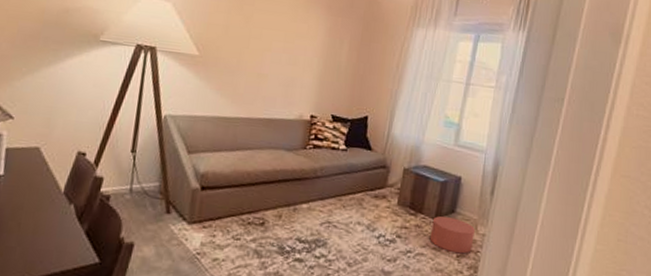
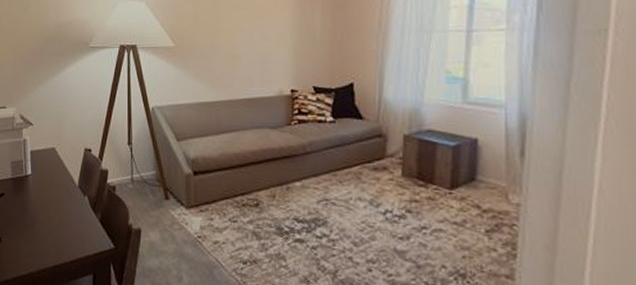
pouf: present [429,215,475,254] -> none [447,185,506,229]

